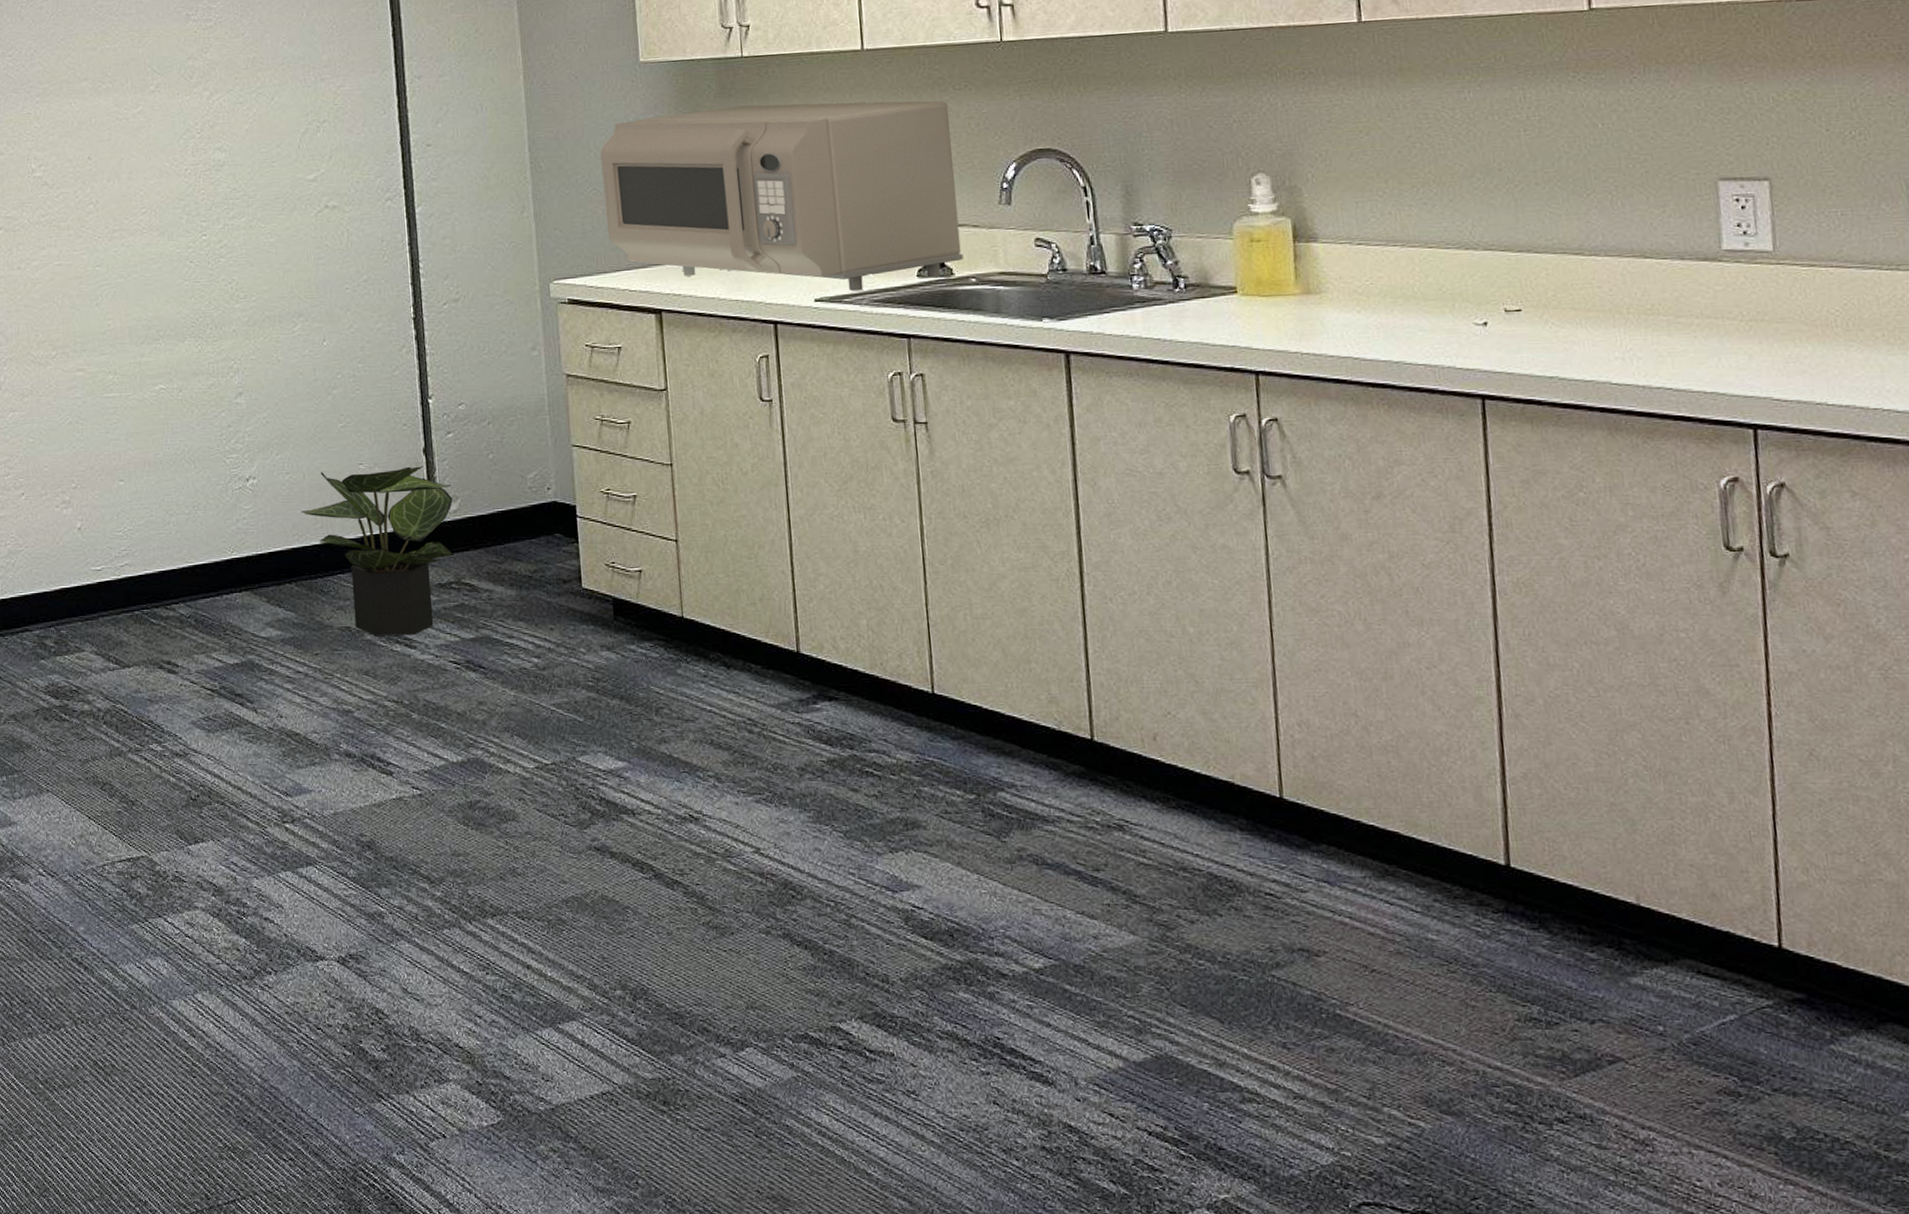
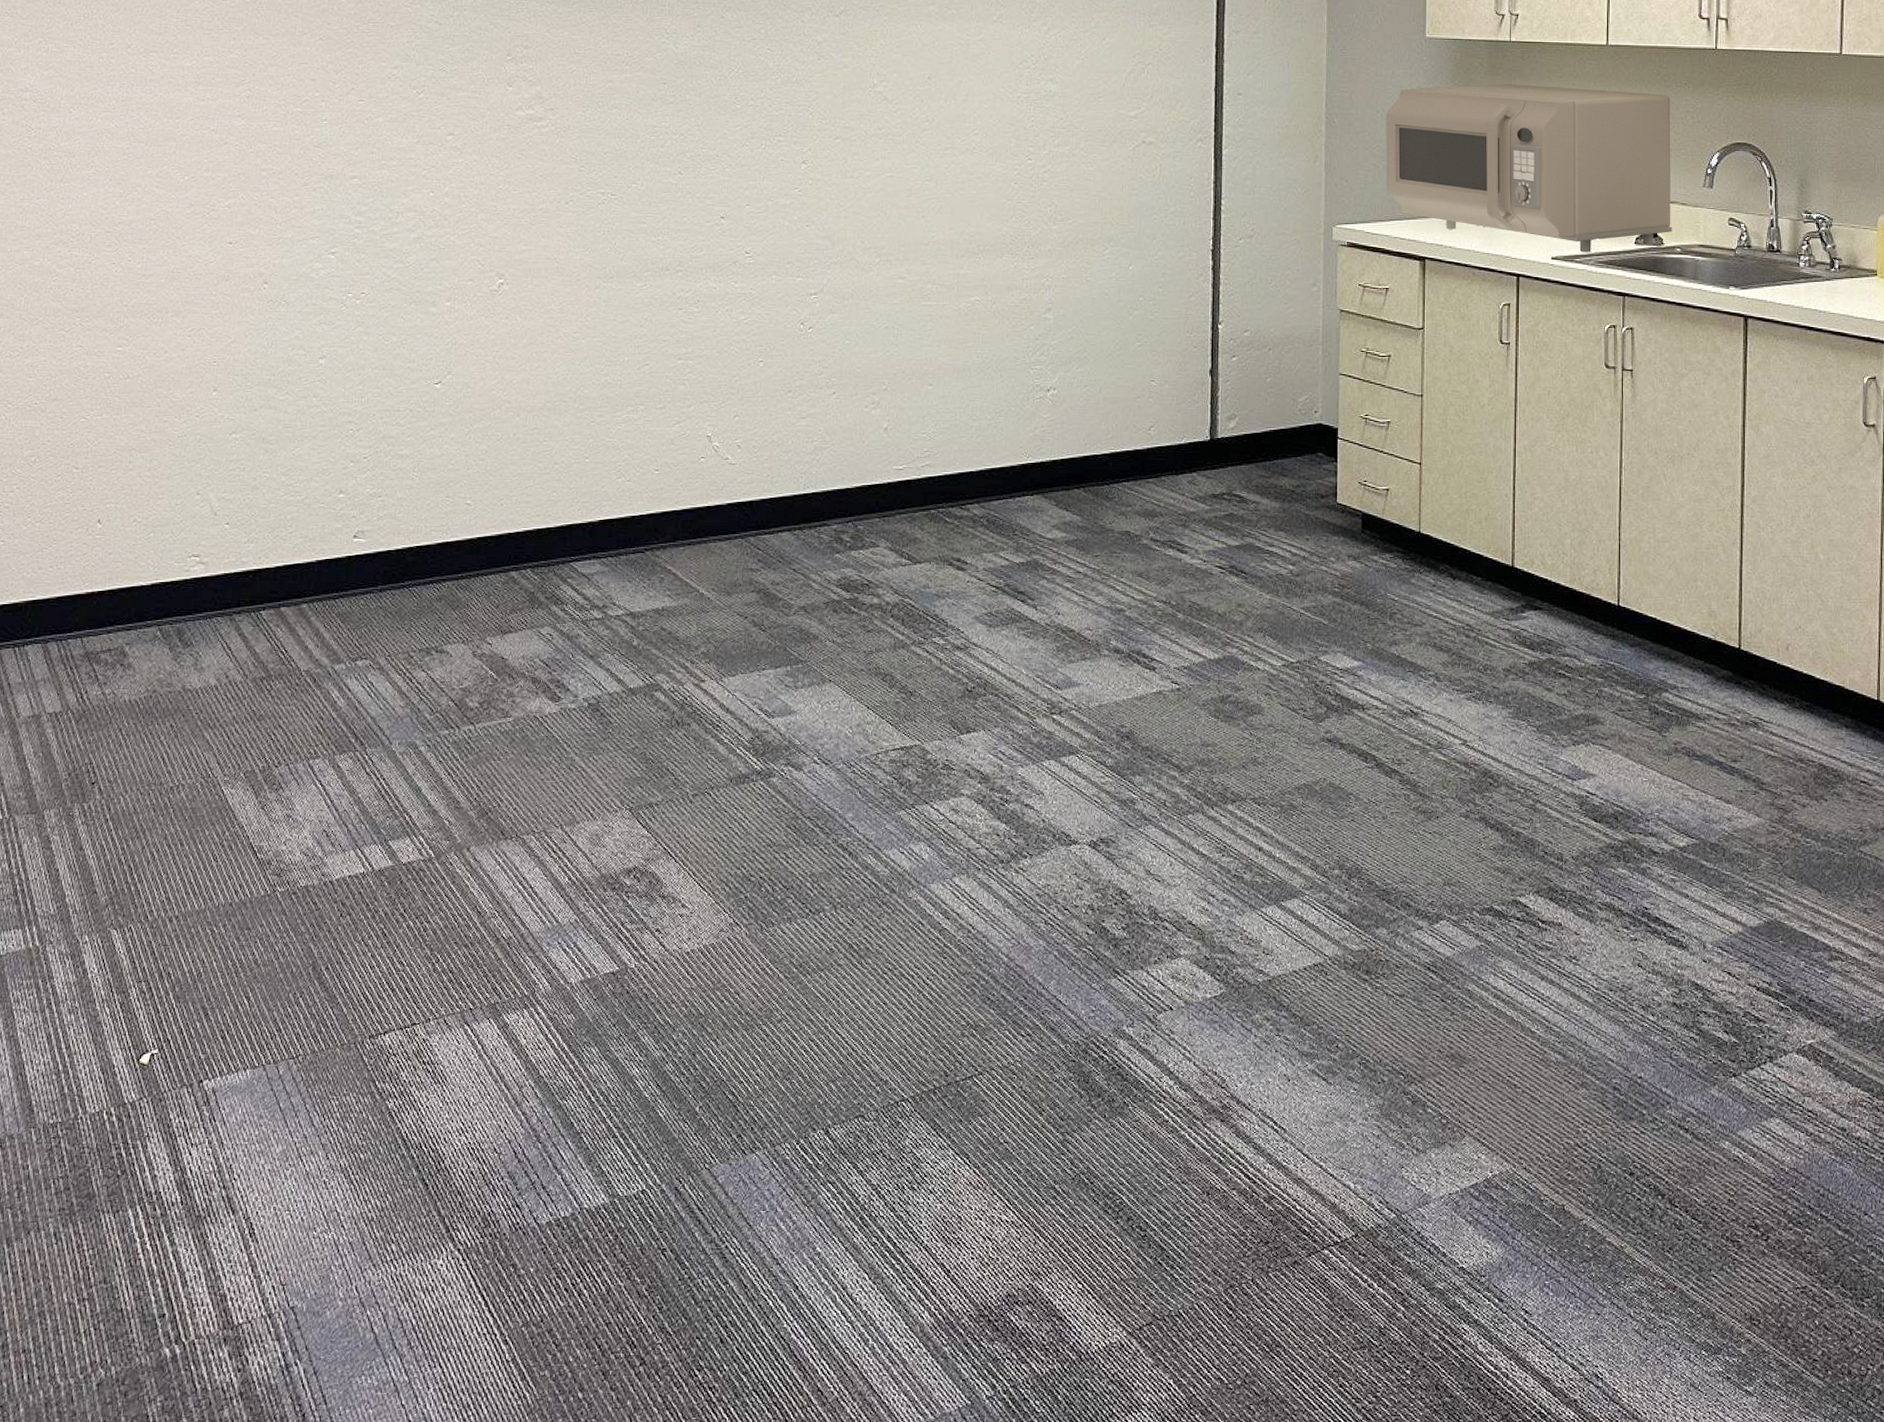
potted plant: present [300,466,454,636] -> none [1094,385,1232,541]

